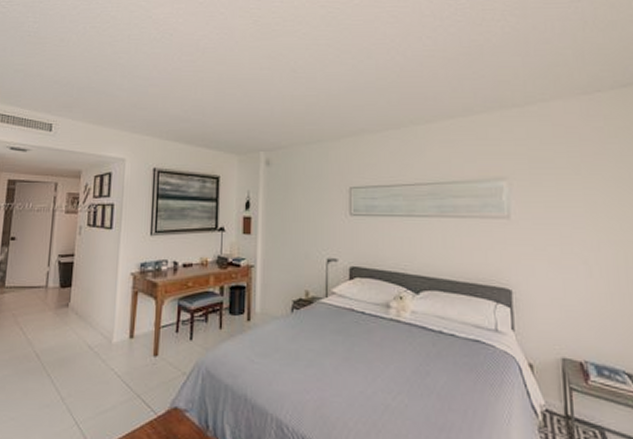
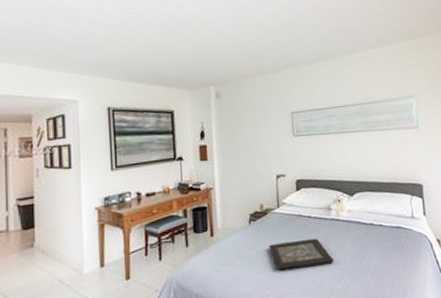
decorative tray: none [312,339,390,374] -> present [269,238,334,271]

